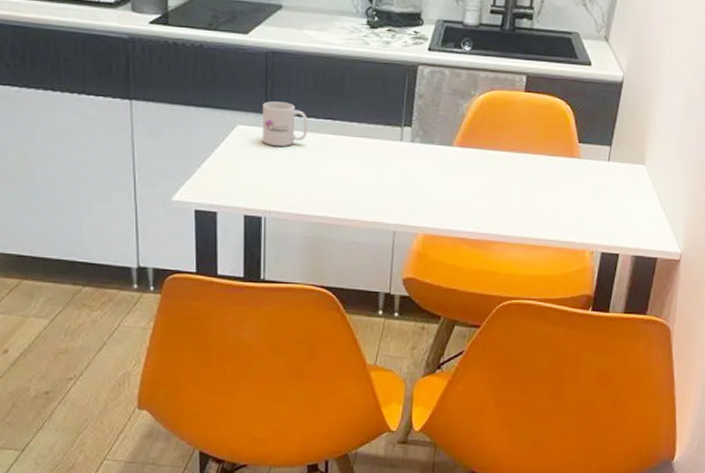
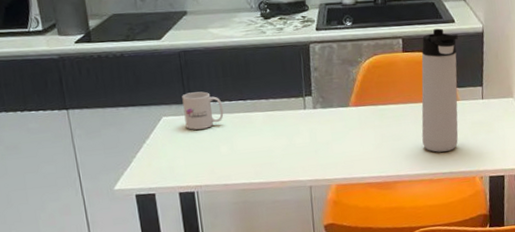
thermos bottle: none [531,69,592,216] -> present [421,28,459,152]

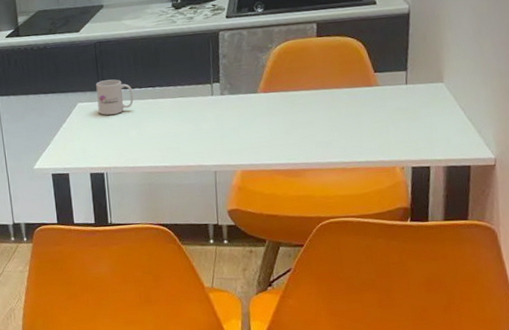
thermos bottle: present [421,28,459,152] -> none [335,11,380,140]

